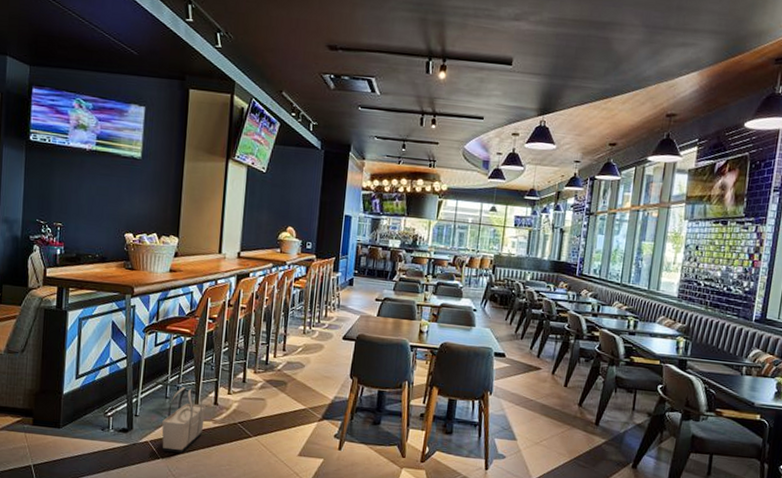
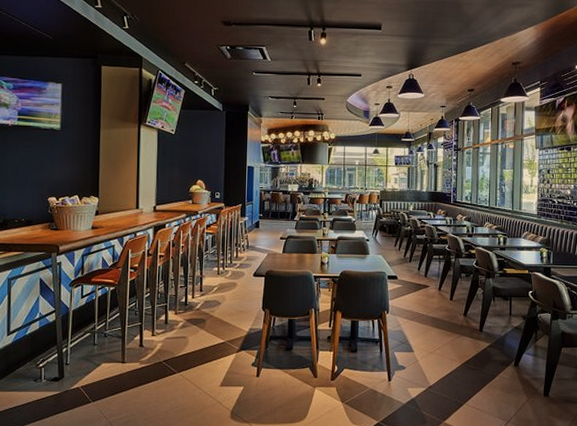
shopping bag: present [162,386,207,454] -> none [92,332,133,396]

